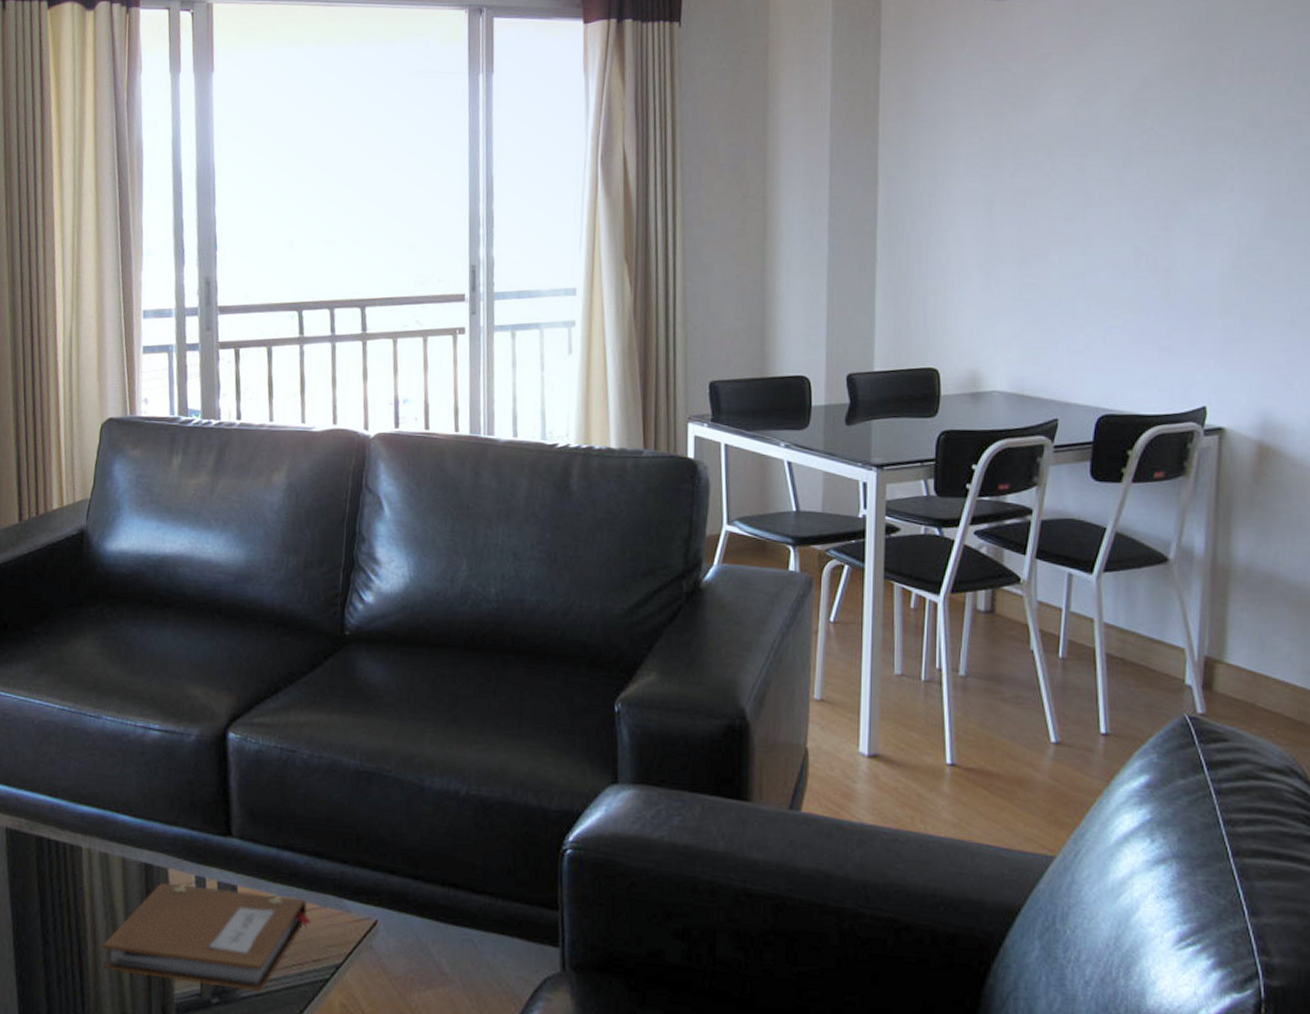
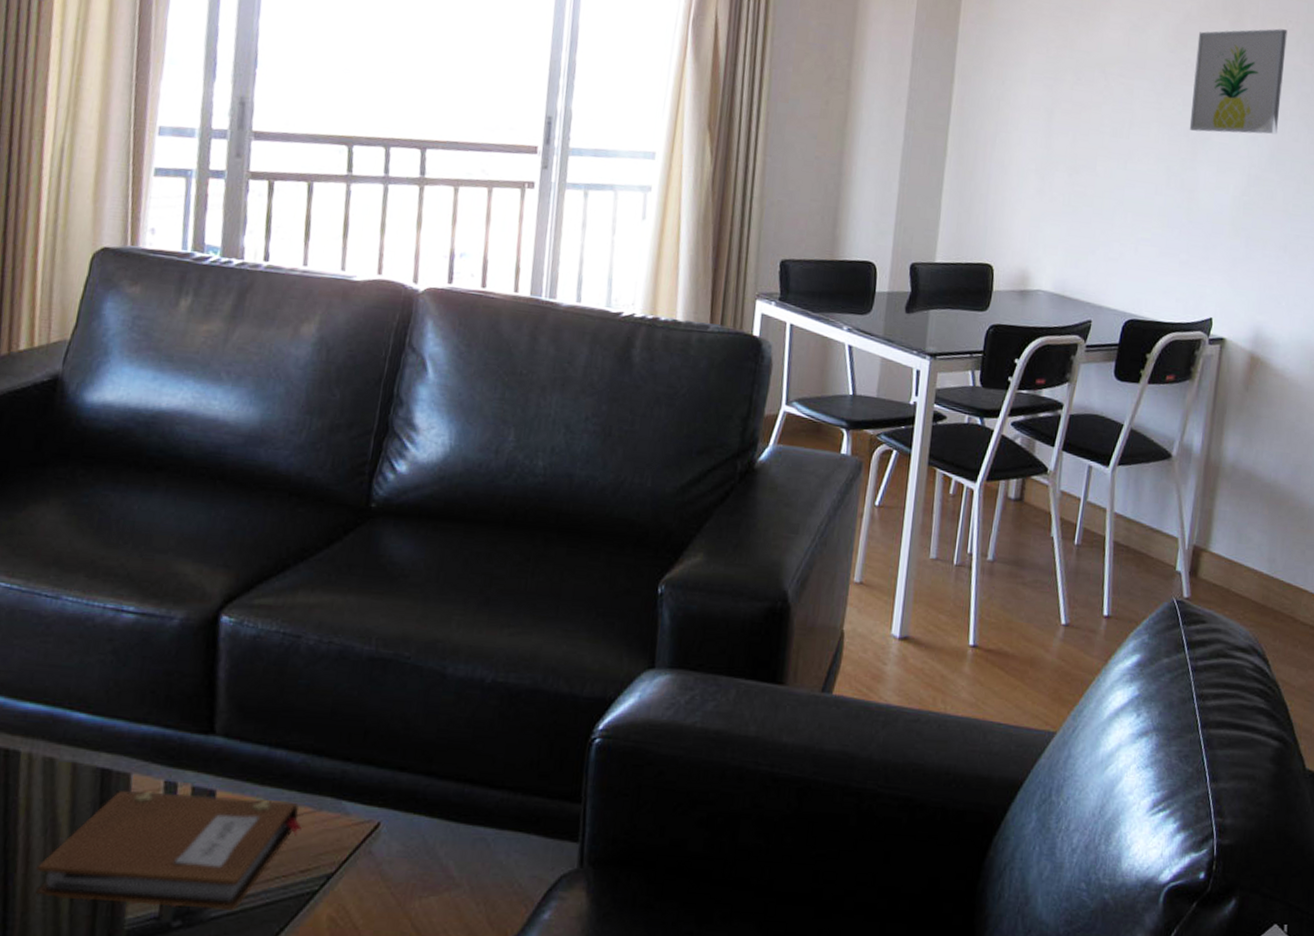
wall art: none [1158,79,1274,204] -> present [1189,28,1288,135]

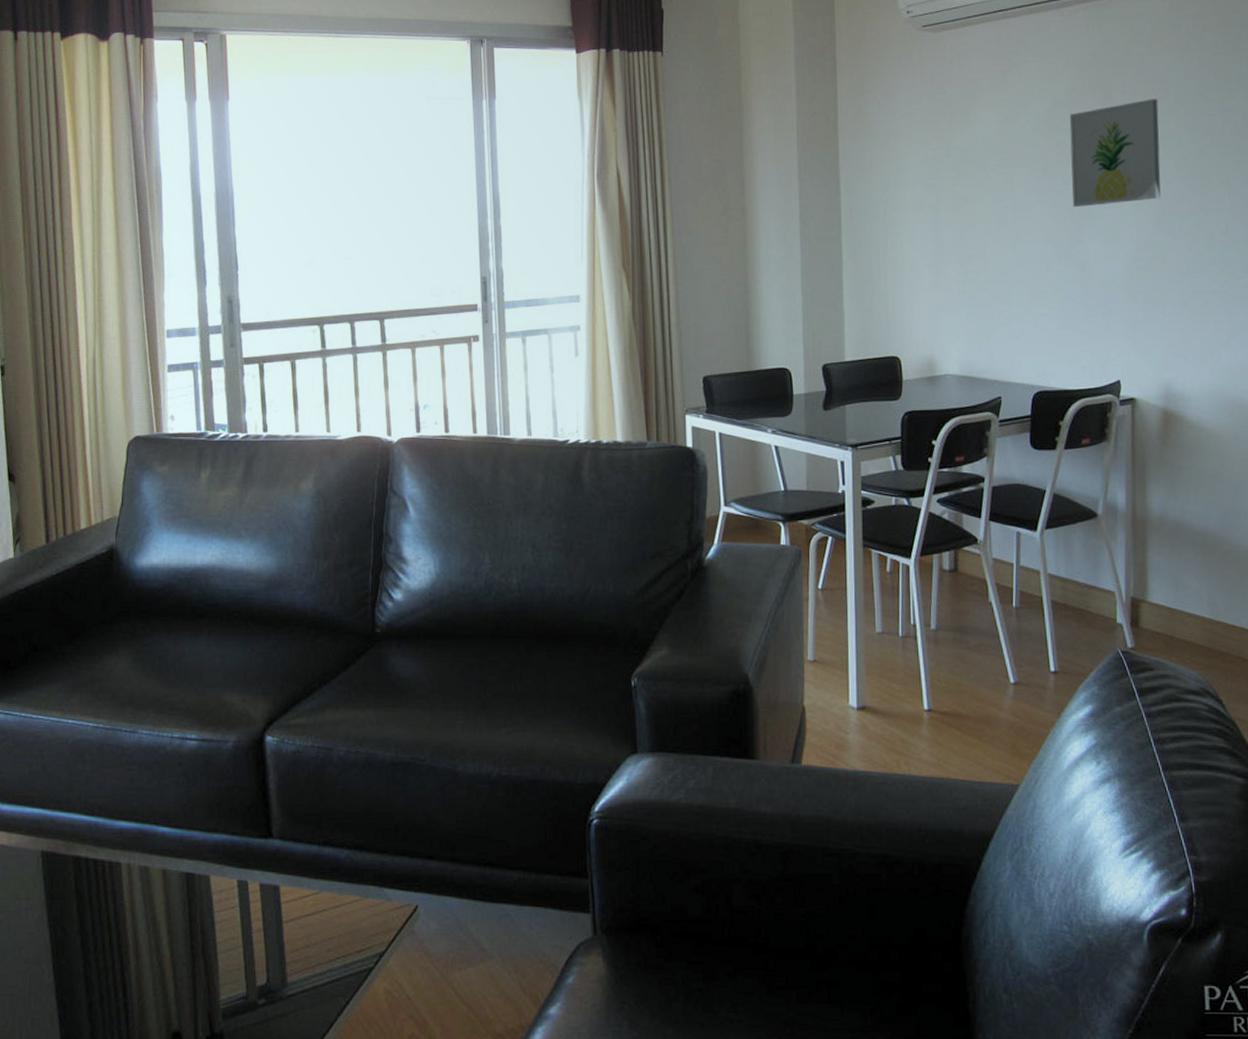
notebook: present [36,789,302,910] -> none [145,890,353,988]

